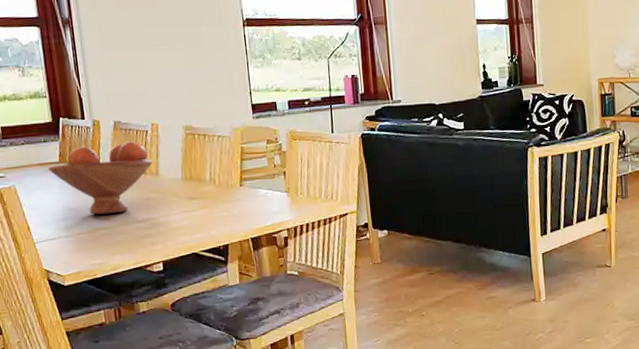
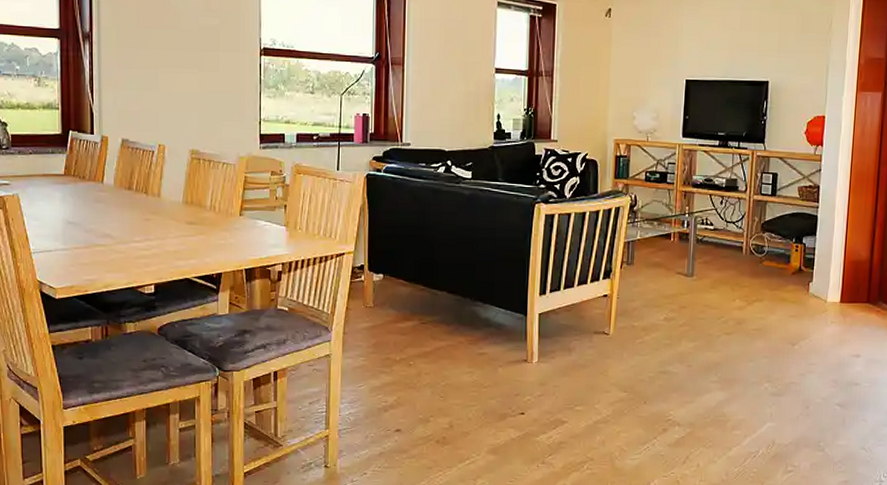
fruit bowl: present [48,141,153,215] -> none [53,160,155,231]

